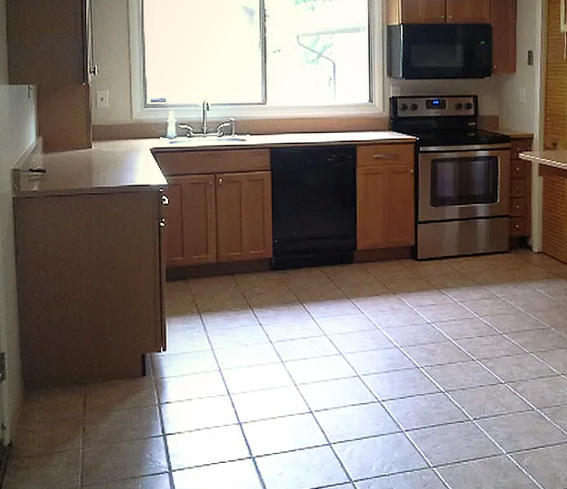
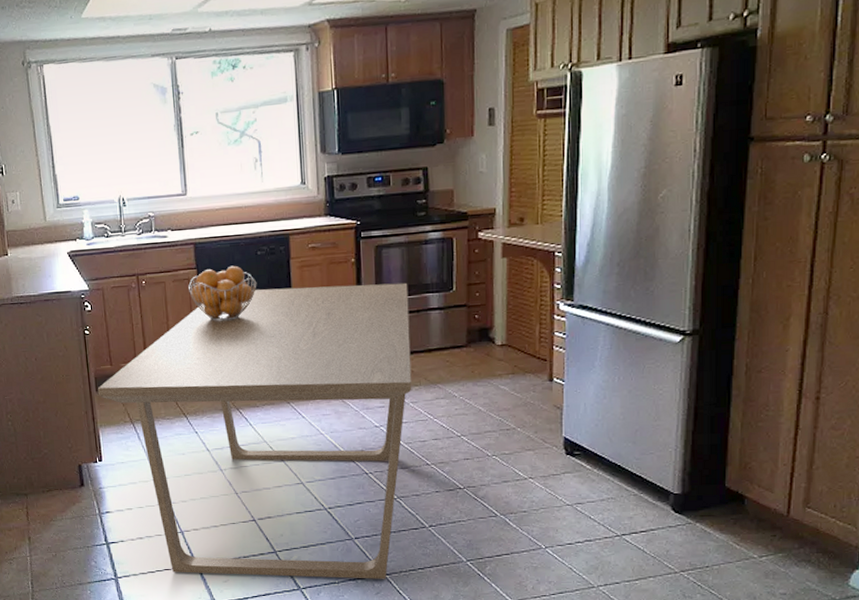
dining table: none [167,192,461,472] -> present [97,282,412,579]
fruit basket: none [263,169,326,221] -> present [188,265,257,322]

